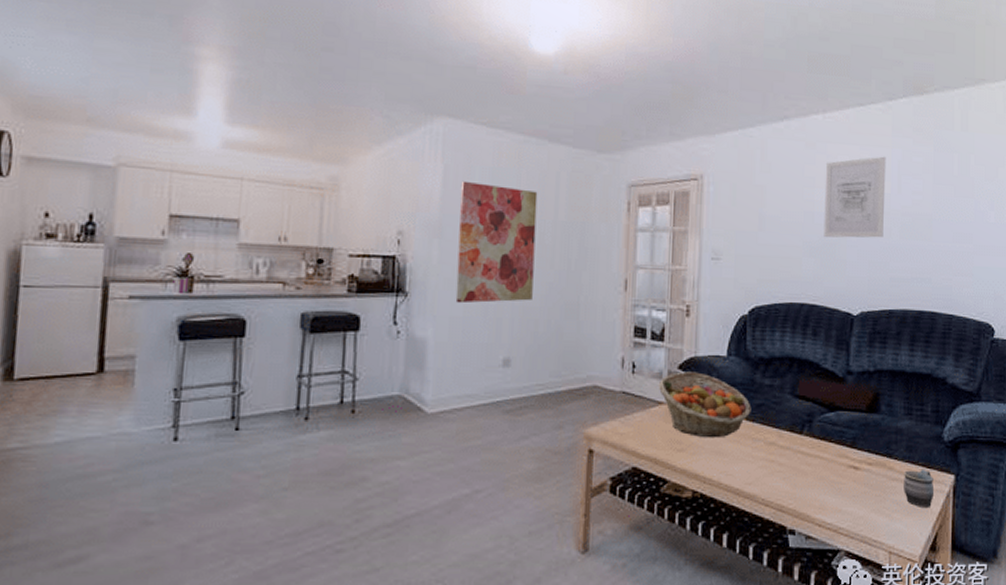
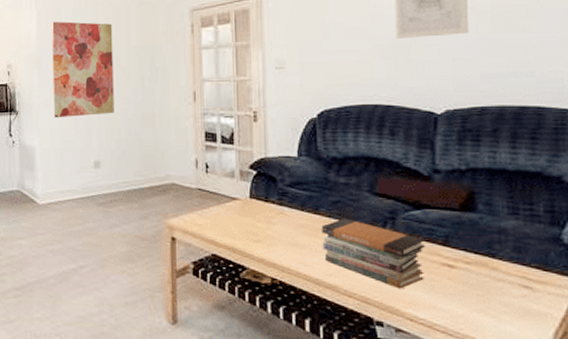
fruit basket: present [658,371,751,438] -> none [231,171,327,232]
book stack: none [744,422,837,494] -> present [321,218,426,289]
mug: present [904,469,935,509] -> none [512,271,555,313]

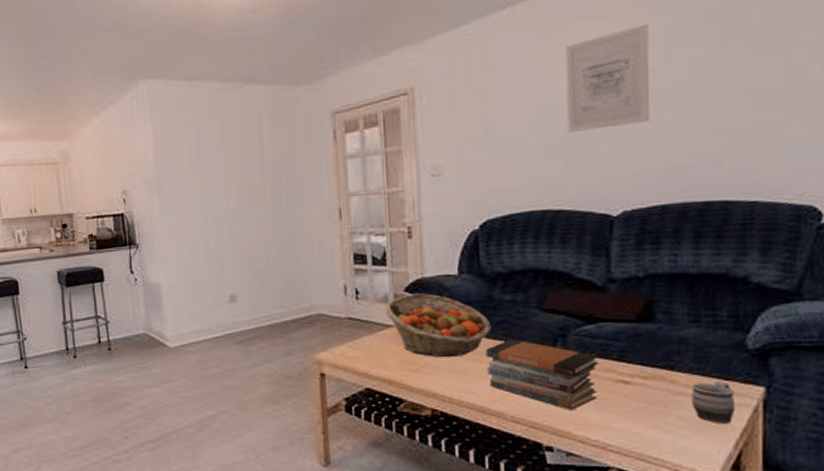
wall art: present [51,21,114,118] -> none [169,134,249,249]
fruit basket: none [231,171,327,232] -> present [384,293,491,358]
mug: none [512,271,555,313] -> present [691,381,736,425]

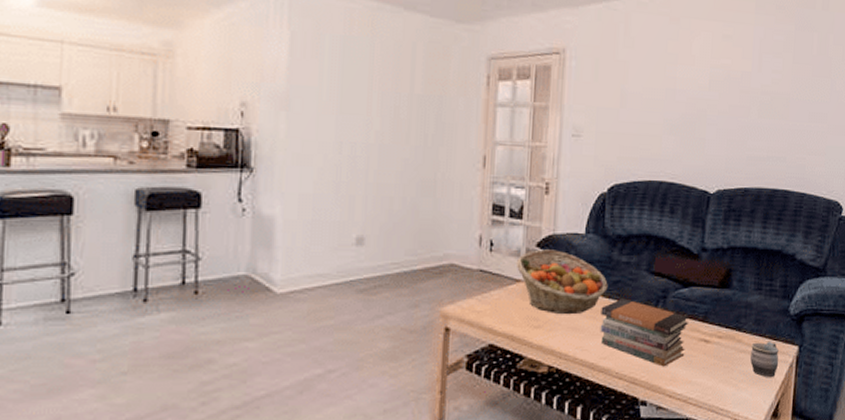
wall art: present [565,23,650,134] -> none [684,33,748,117]

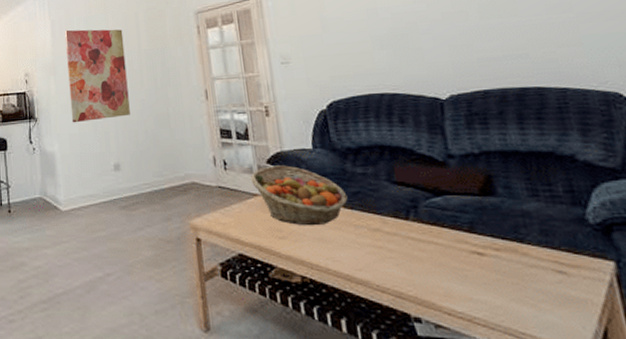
wall art: none [305,49,393,180] -> present [64,29,130,123]
book stack: present [600,298,690,367] -> none [345,209,456,281]
mug: present [750,341,779,378] -> none [543,254,592,299]

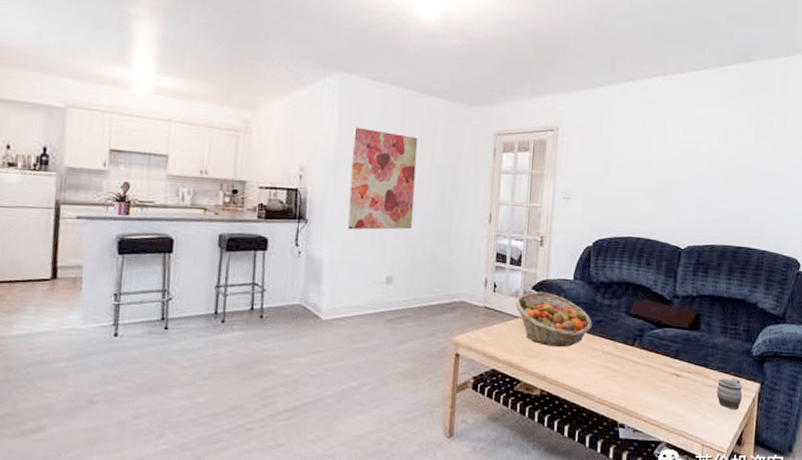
mug: none [543,254,592,299] -> present [717,377,743,410]

